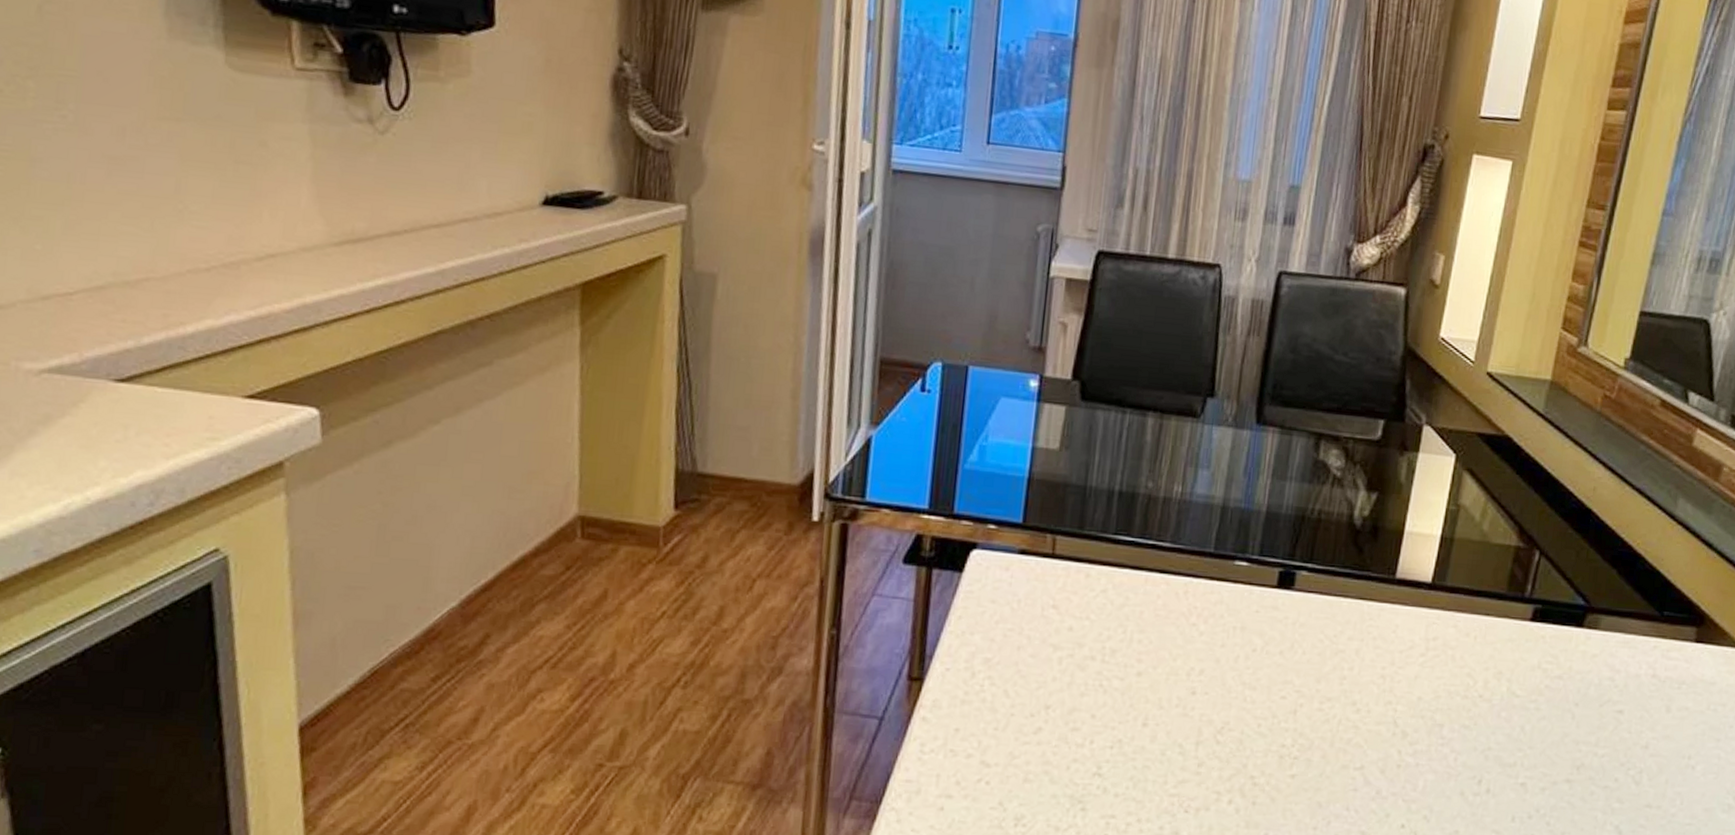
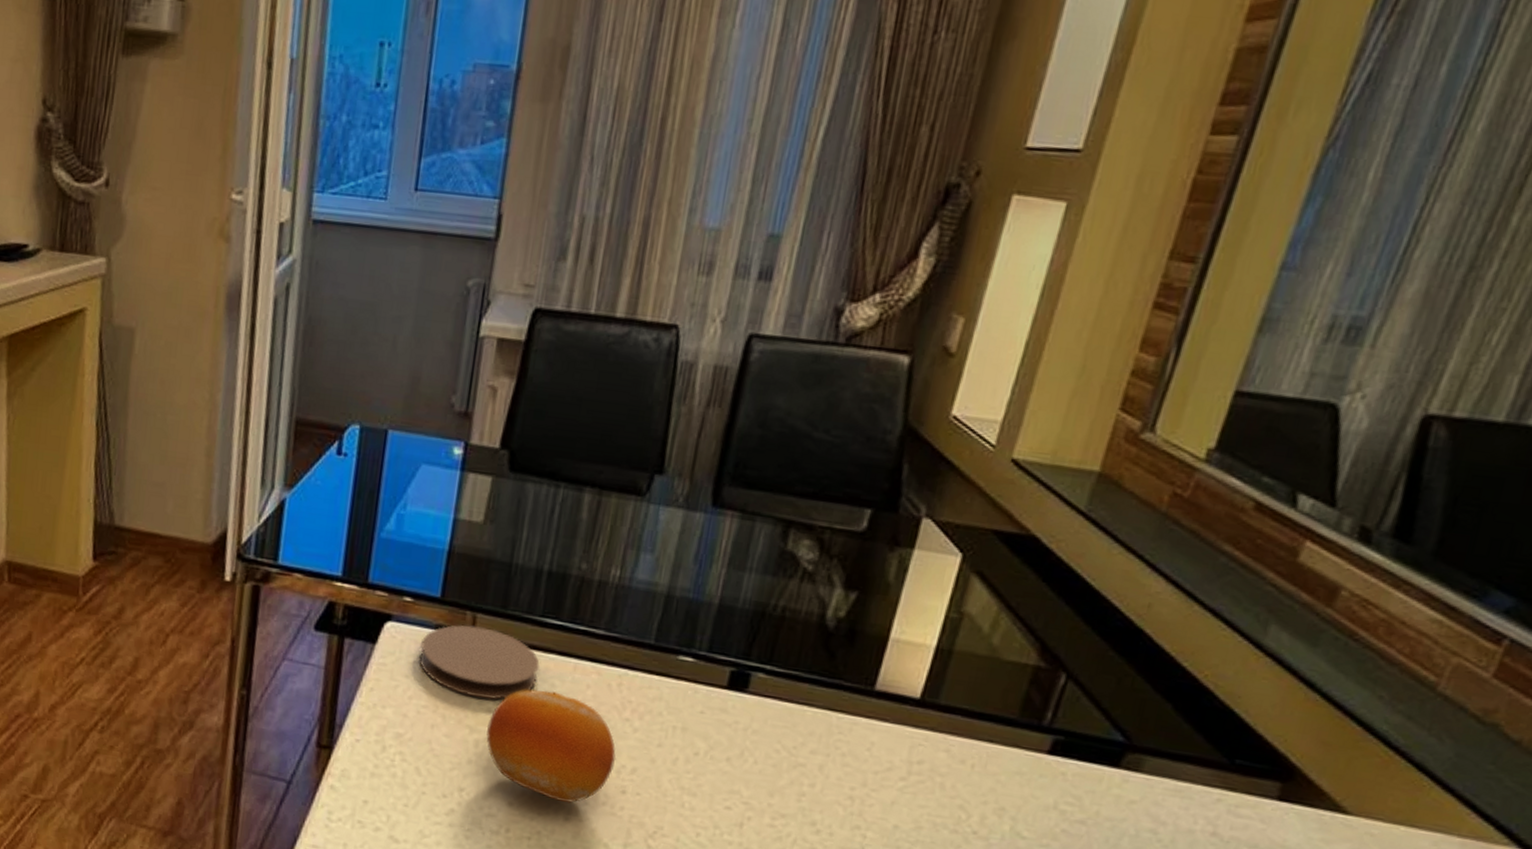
coaster: none [1004,547,1115,617] -> present [419,624,540,700]
fruit: none [1069,604,1186,710] -> present [486,689,617,804]

